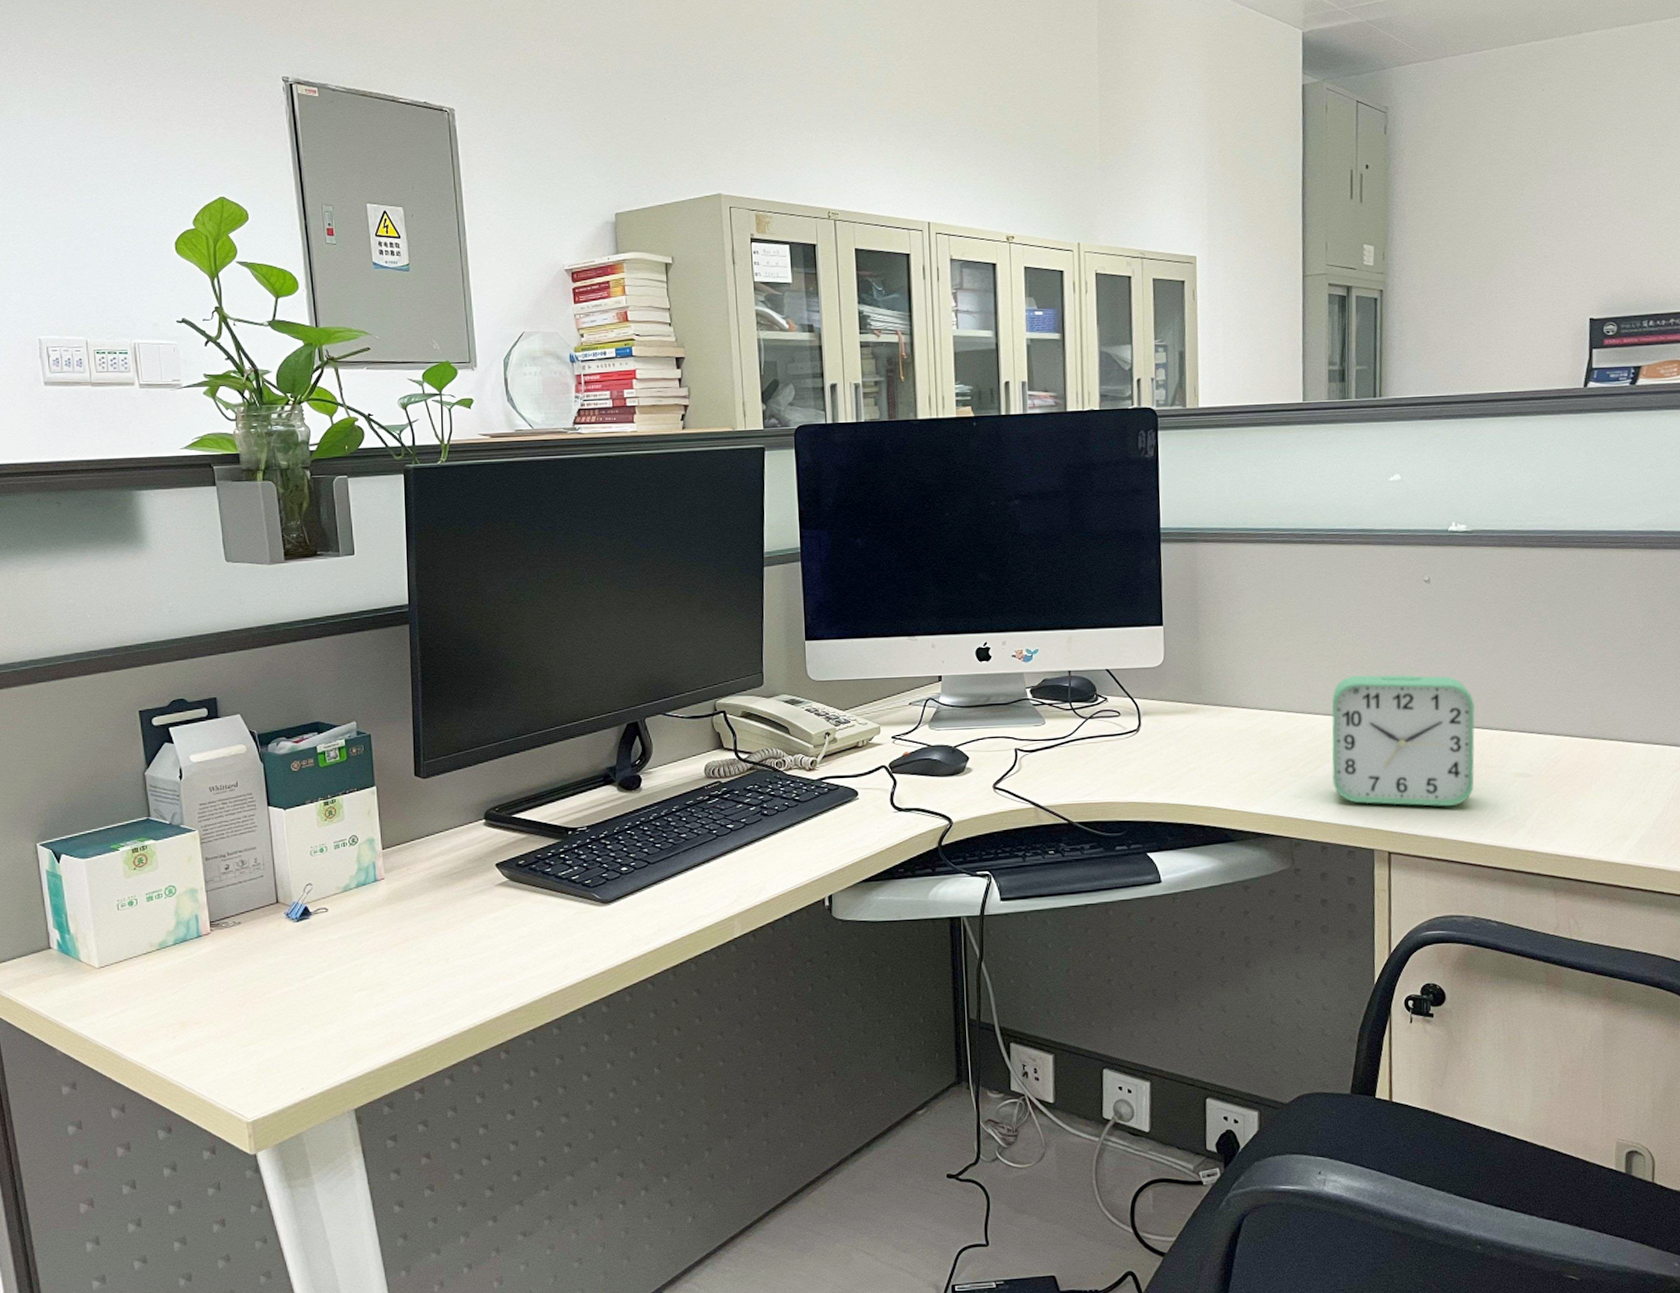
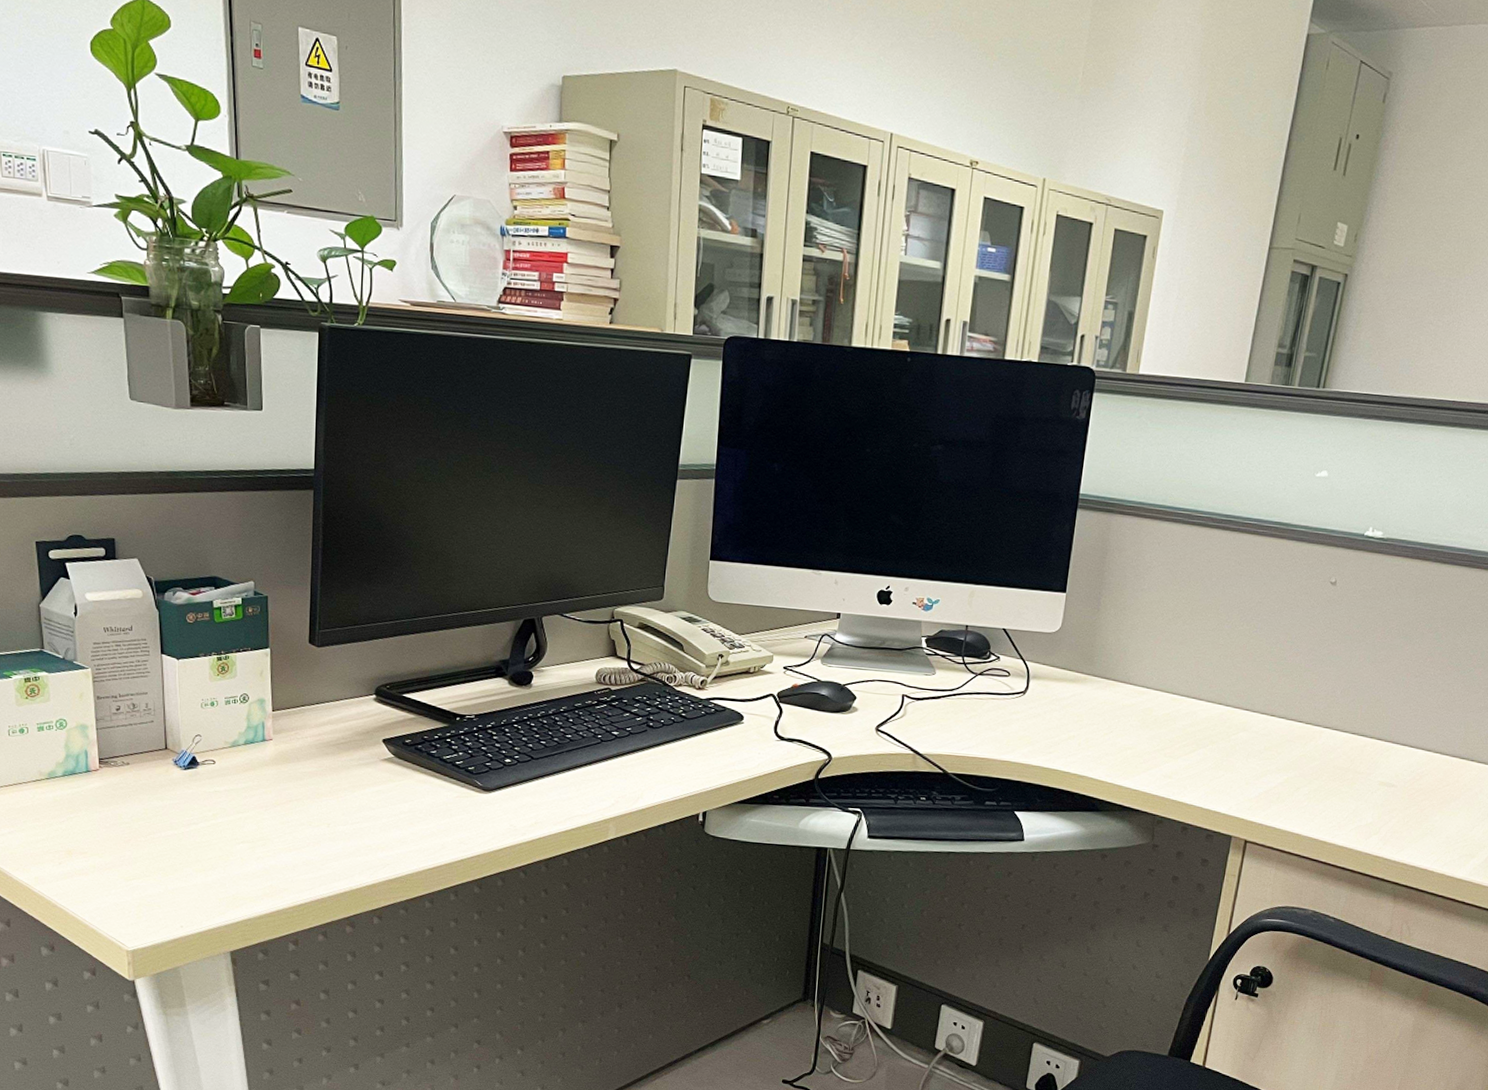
alarm clock: present [1332,674,1475,807] -> none [1204,667,1355,806]

